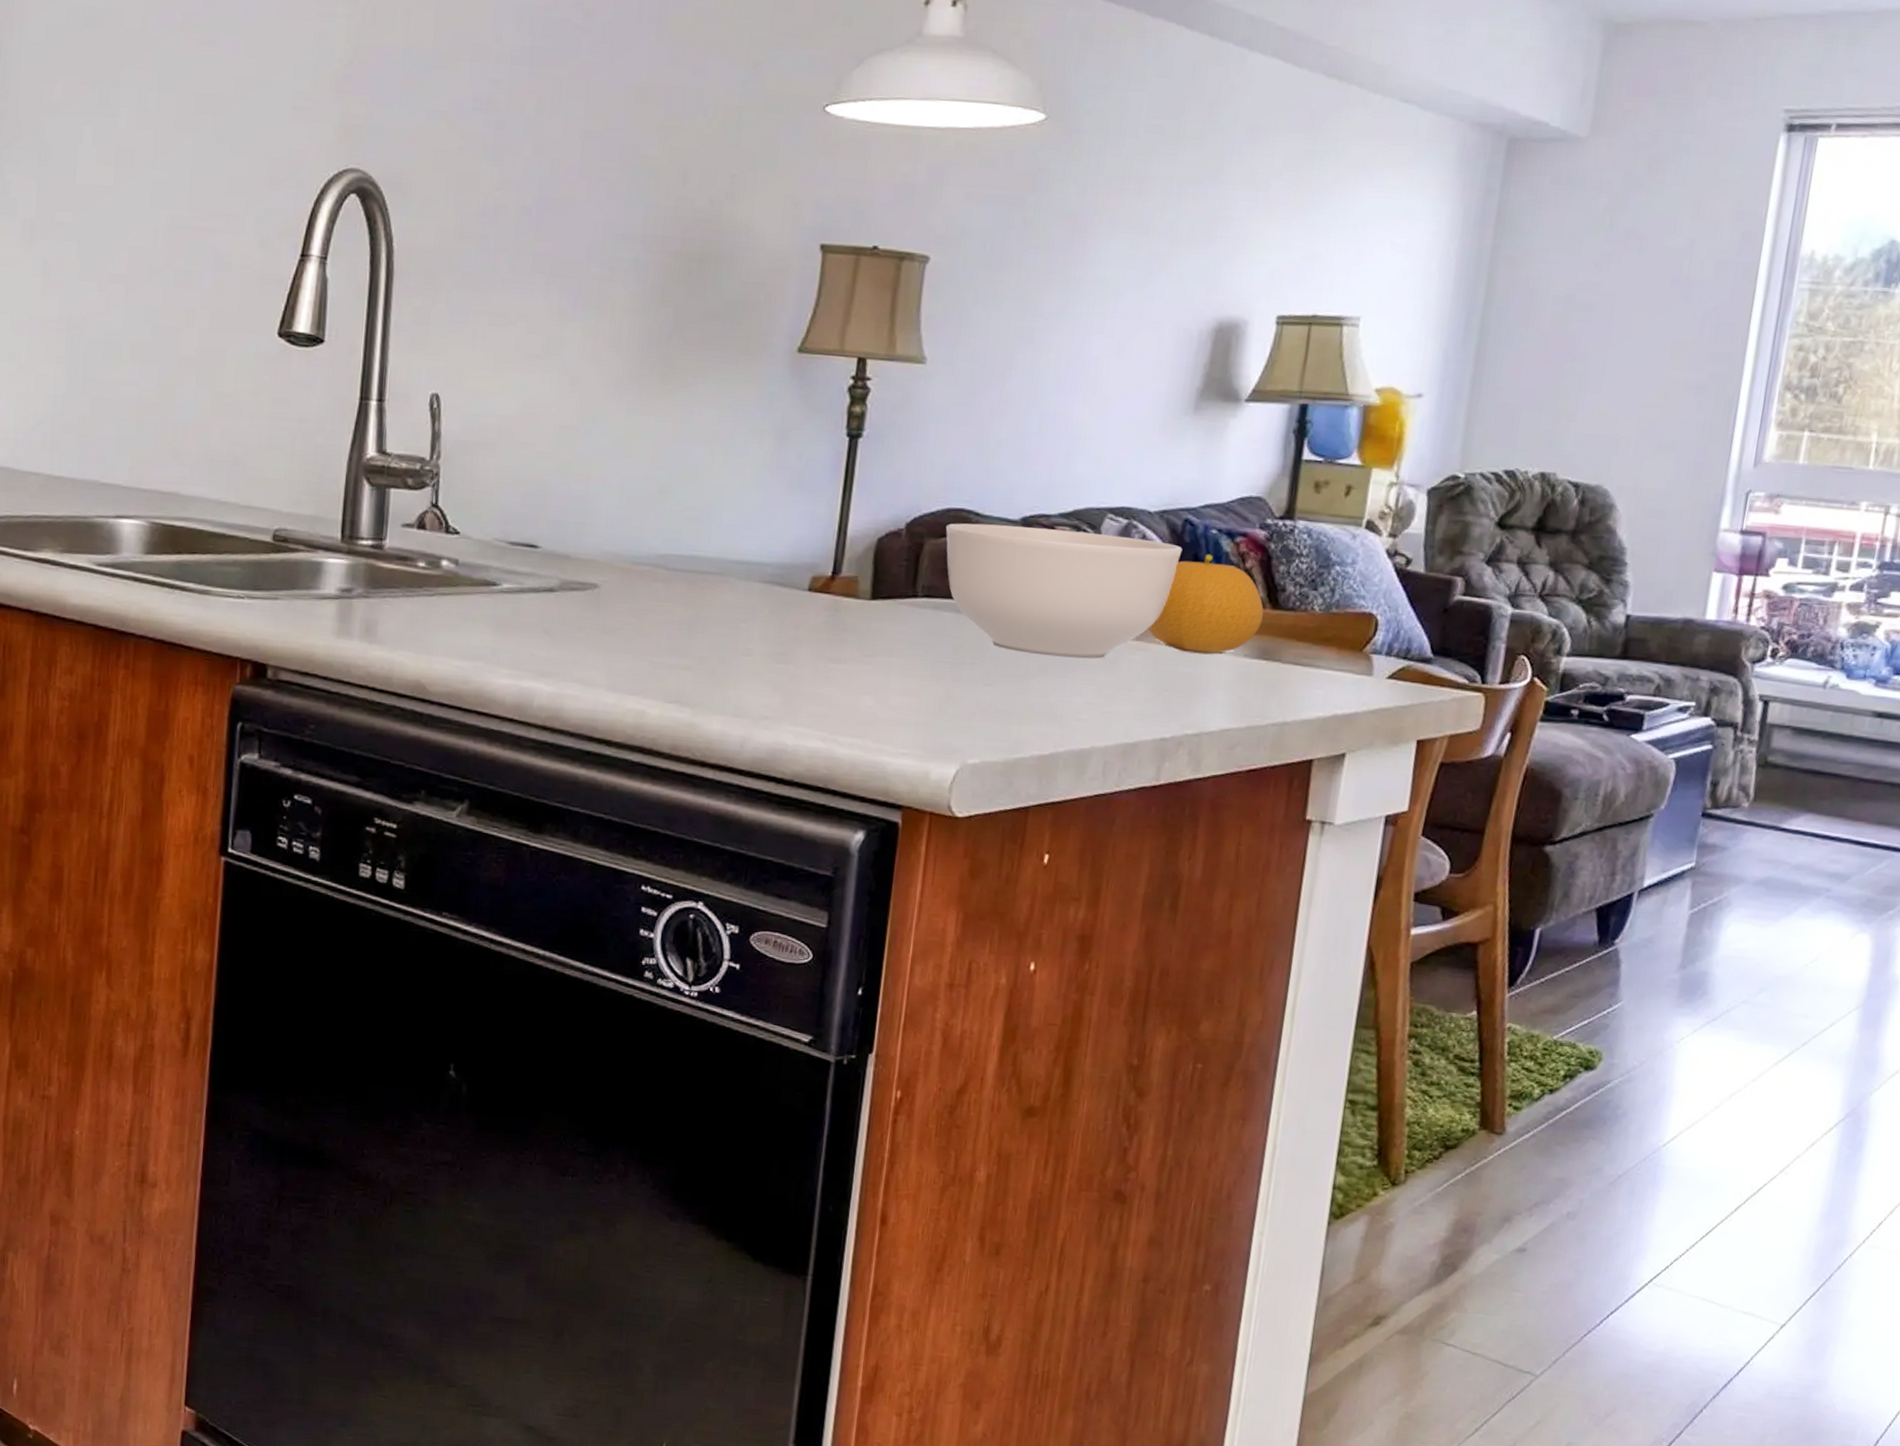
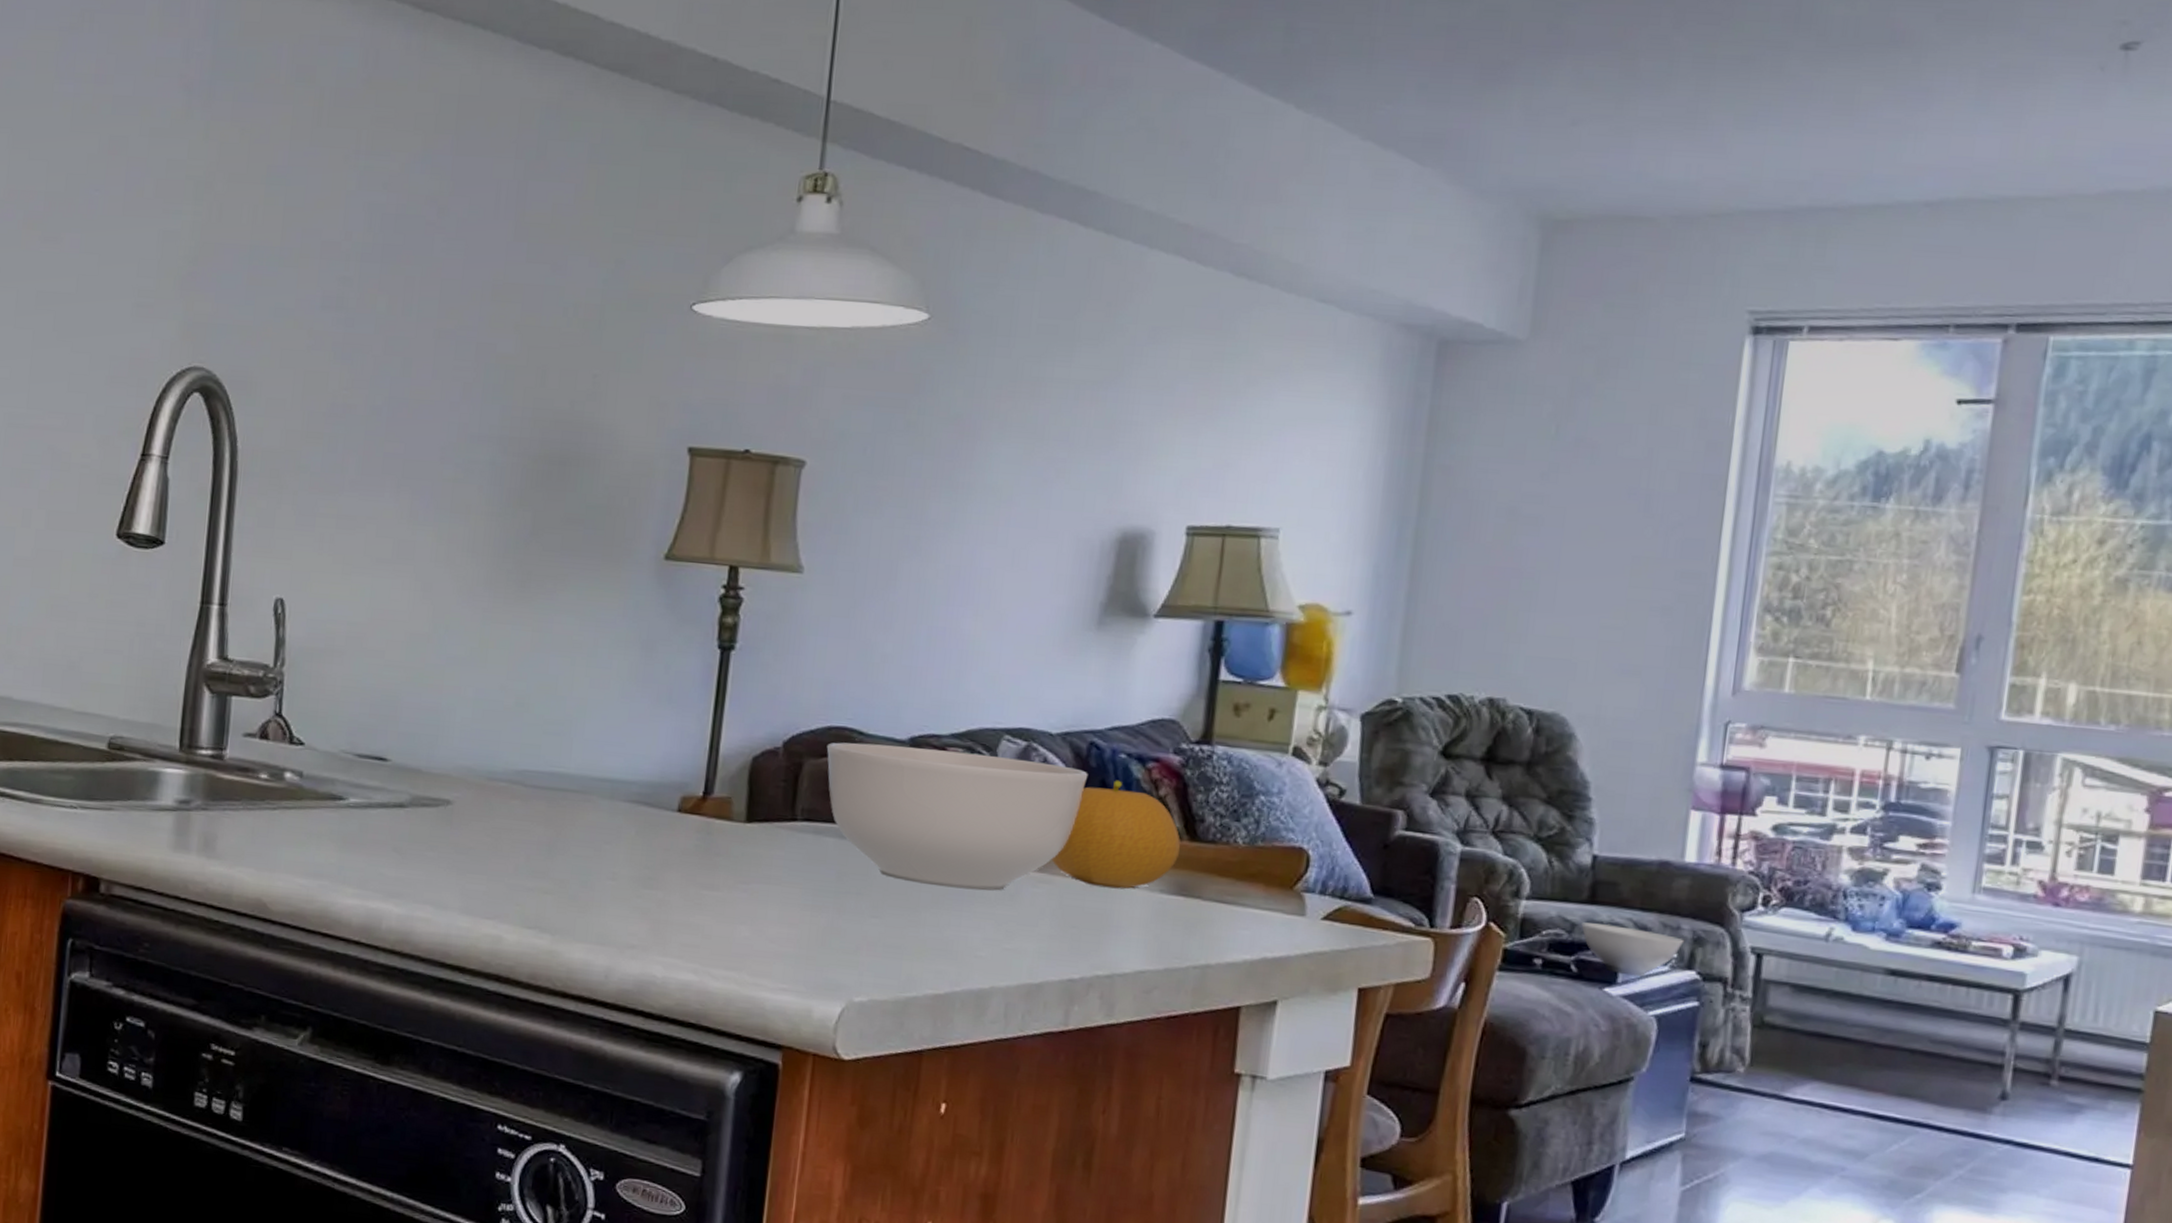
bowl: none [1614,676,1703,724] -> present [1581,922,1685,977]

